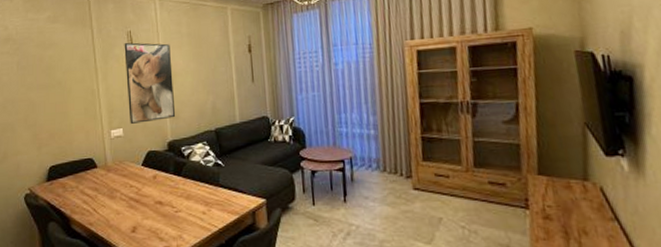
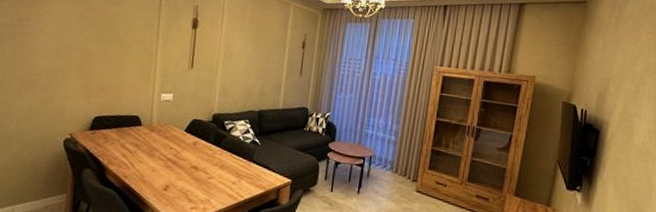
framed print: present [124,42,176,124] -> none [181,16,233,94]

